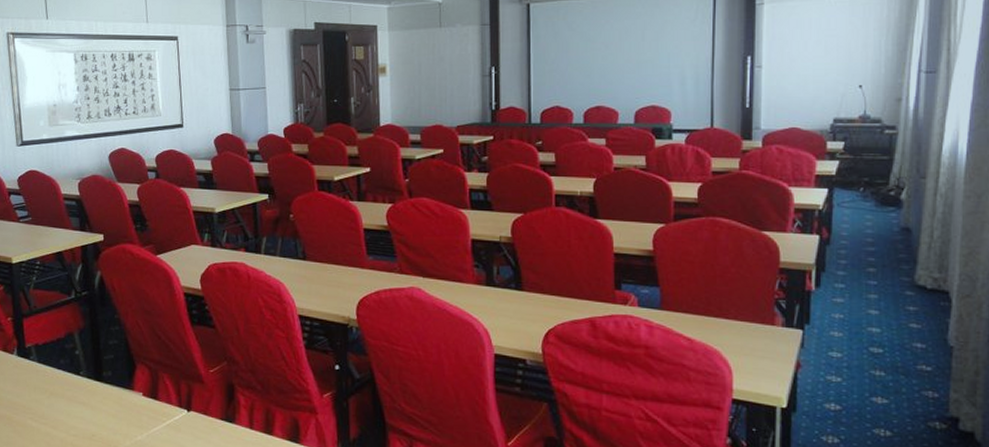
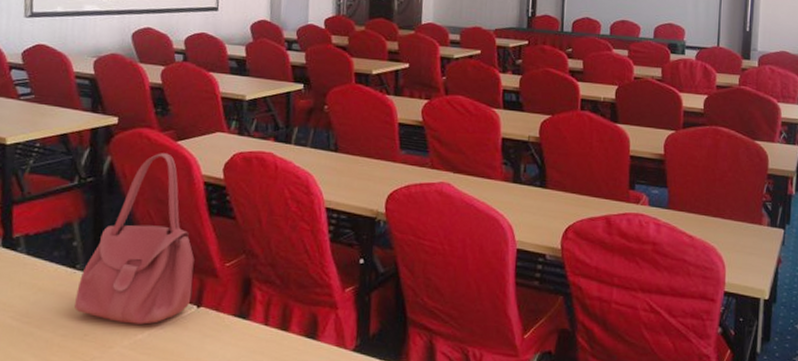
handbag: none [82,266,182,427] -> present [74,153,195,325]

